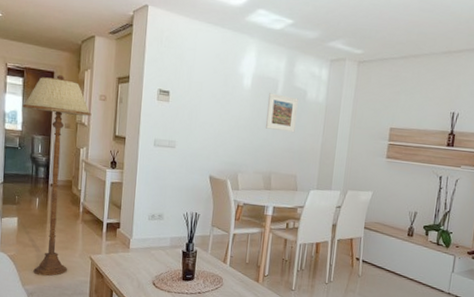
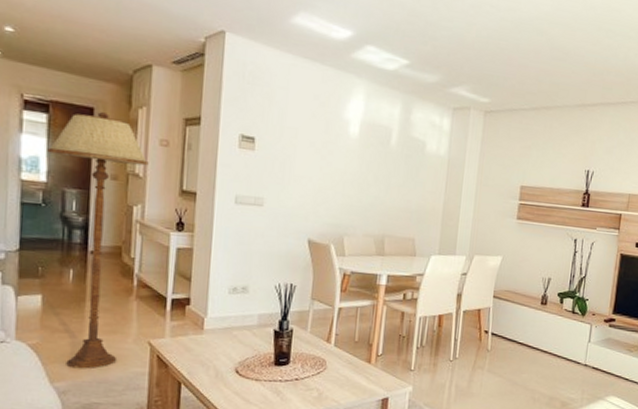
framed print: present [266,93,298,133] -> none [377,143,416,190]

